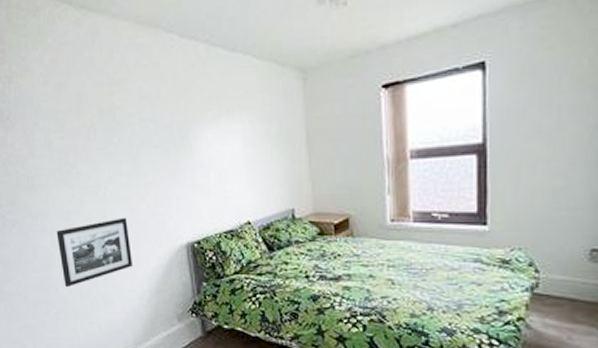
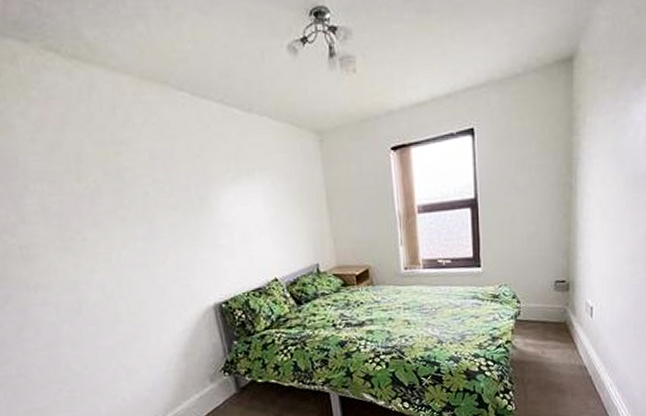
picture frame: present [56,217,133,288] -> none [62,283,157,363]

